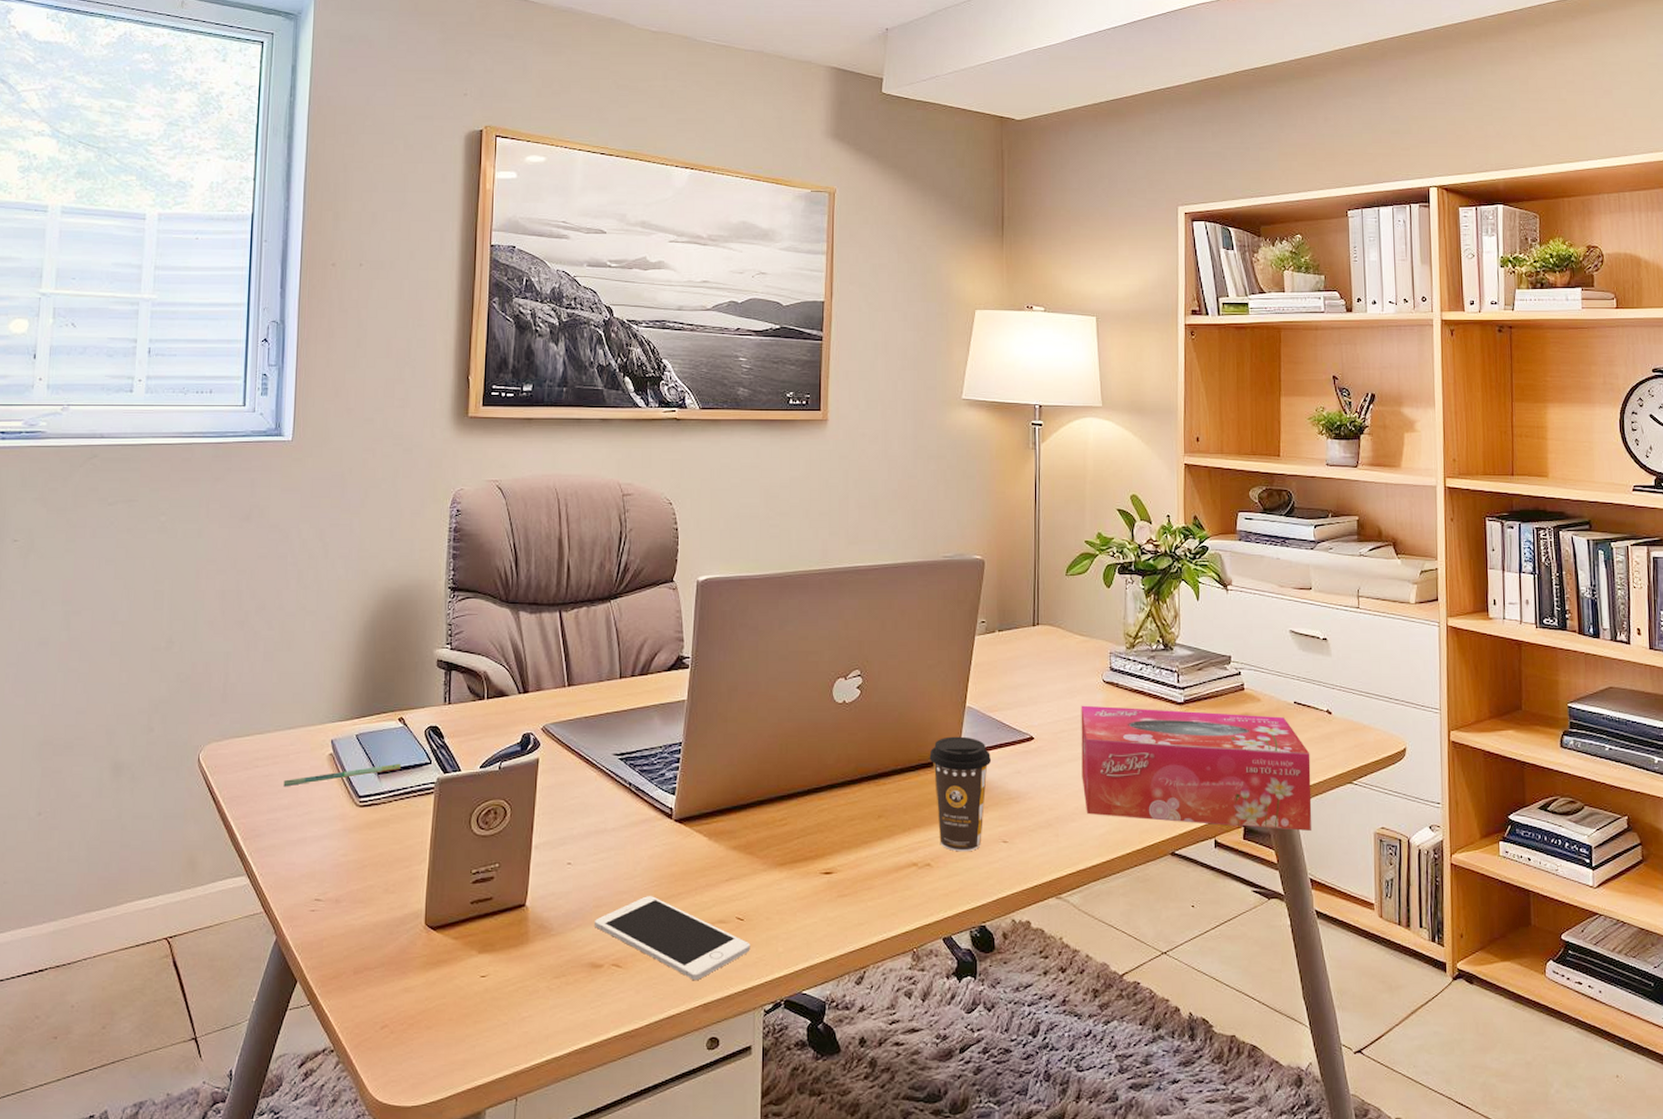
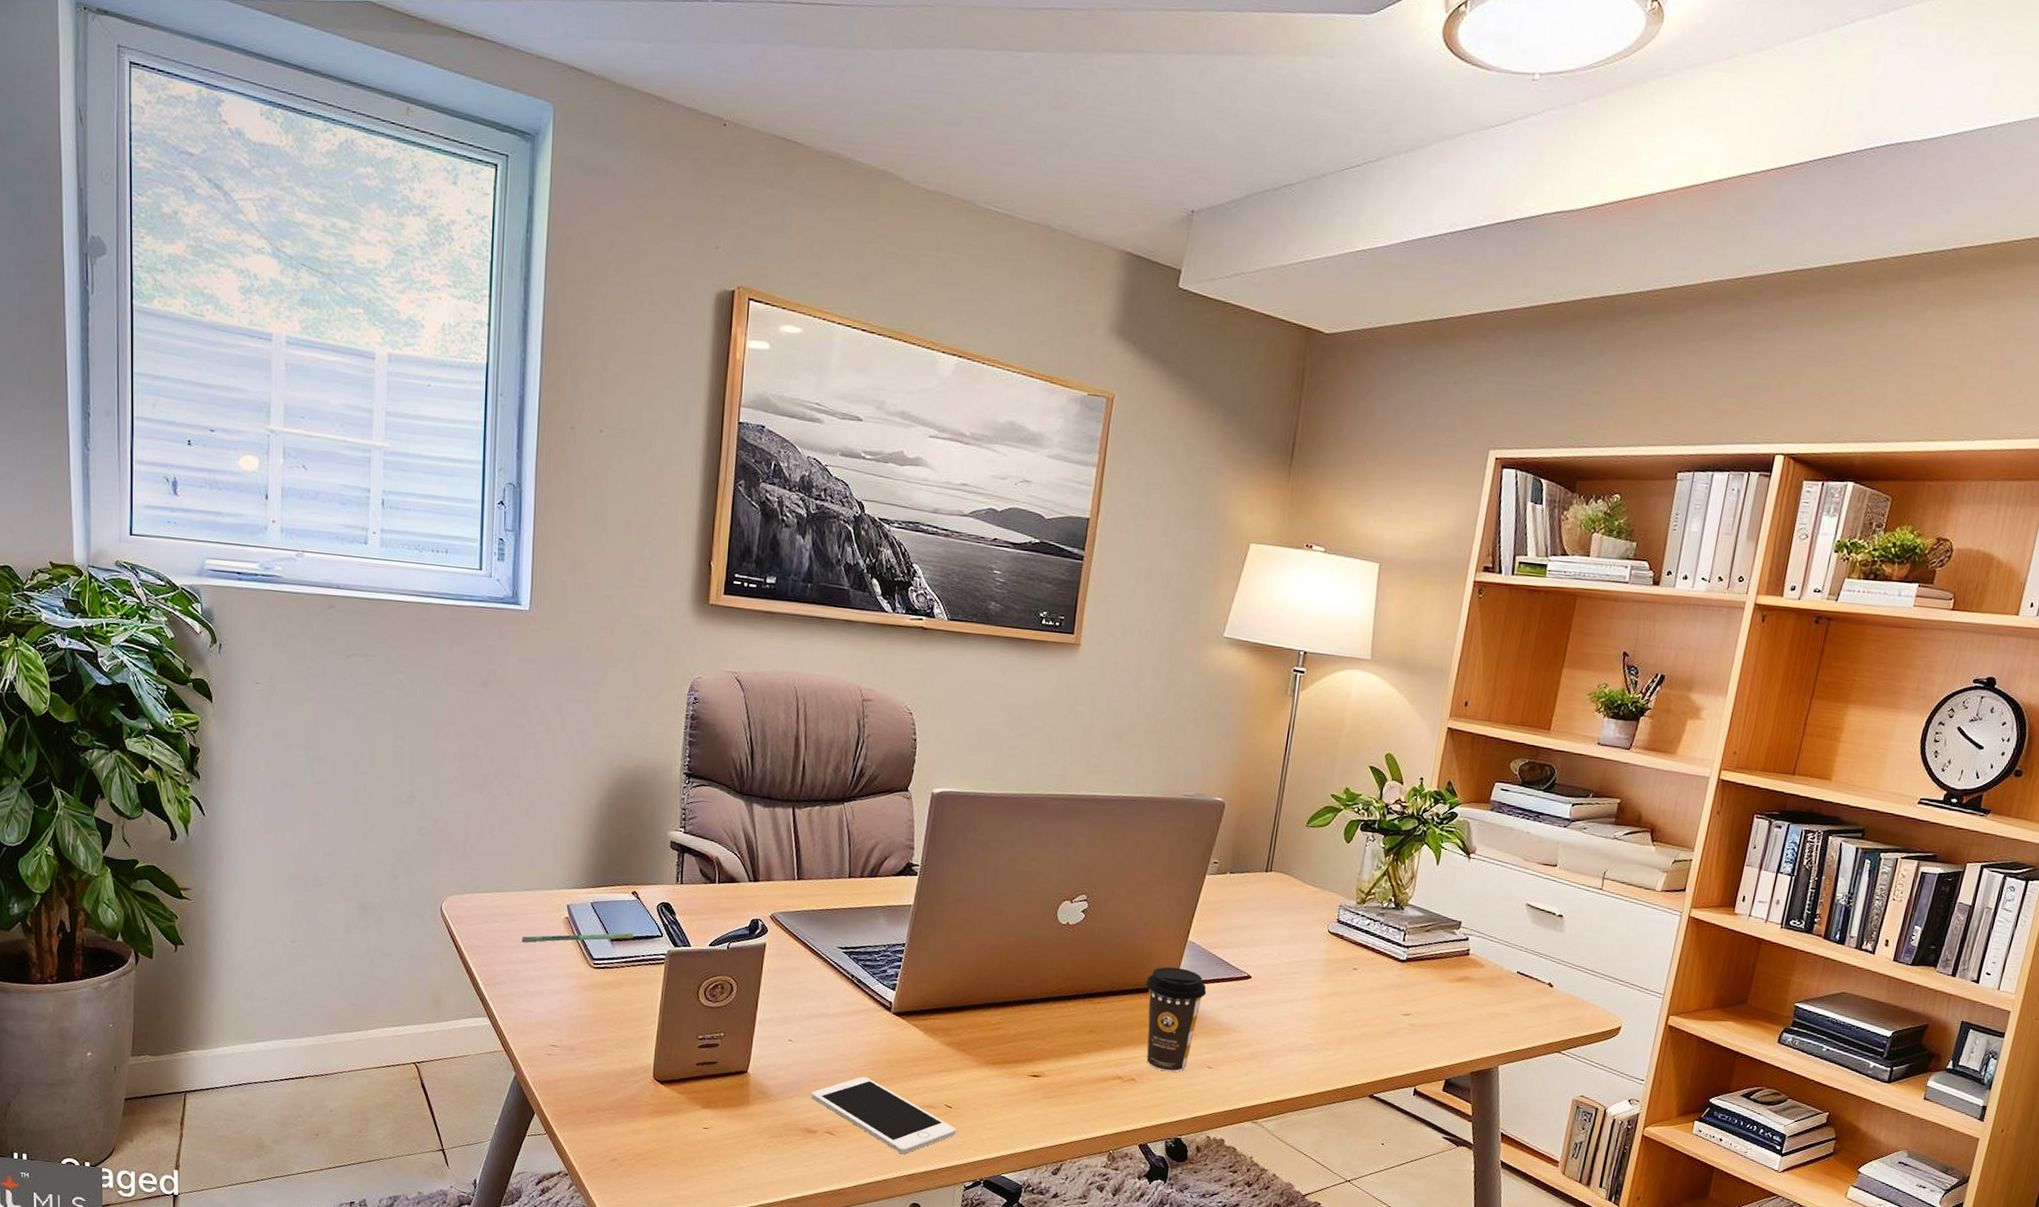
tissue box: present [1081,705,1312,832] -> none [1293,952,1524,1092]

